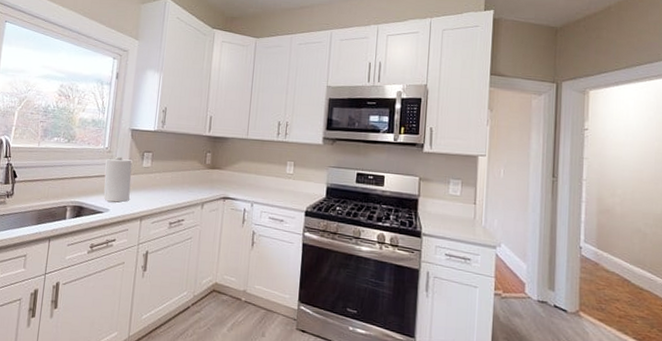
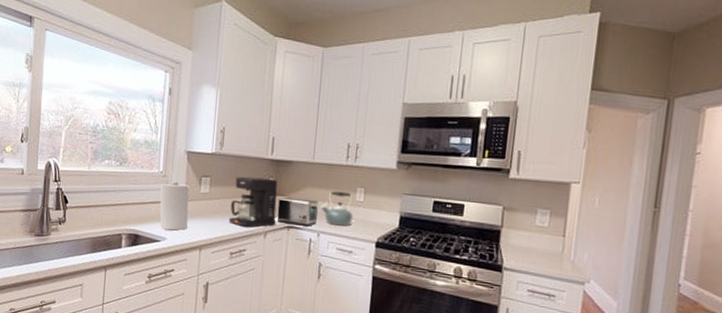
coffee maker: none [168,151,215,199] -> present [228,176,278,228]
toaster: none [213,170,252,197] -> present [277,197,318,227]
kettle: none [253,164,284,197] -> present [320,191,354,226]

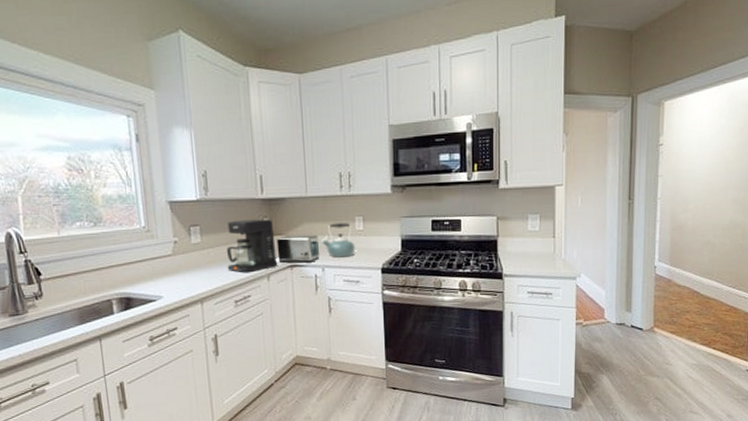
paper towel holder: present [159,181,189,231] -> none [145,235,184,288]

